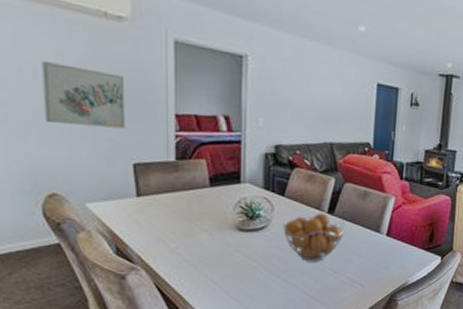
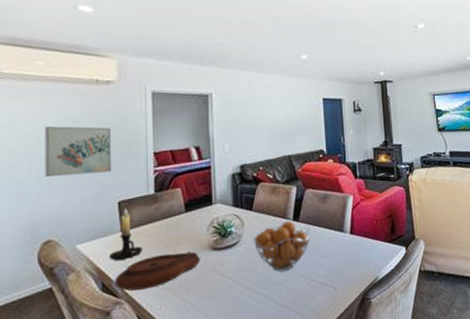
candle holder: none [123,173,160,226] -> present [109,209,142,260]
plate: none [130,226,224,259] -> present [115,251,200,291]

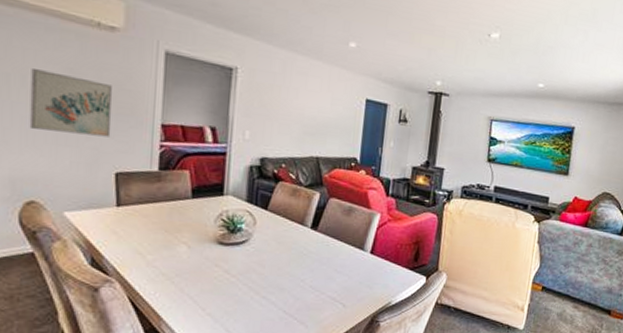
candle holder: present [109,209,142,260] -> none [100,182,139,237]
plate: present [115,251,200,291] -> none [106,238,203,272]
fruit basket: present [253,221,311,271] -> none [264,228,329,279]

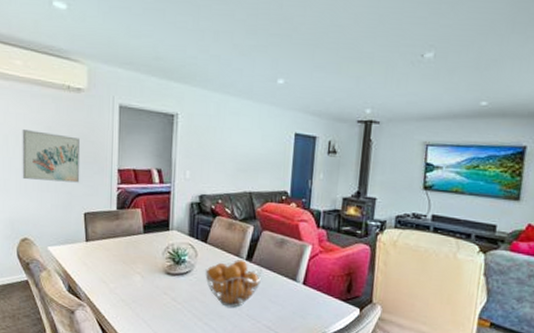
fruit basket: none [264,228,329,279] -> present [205,259,263,307]

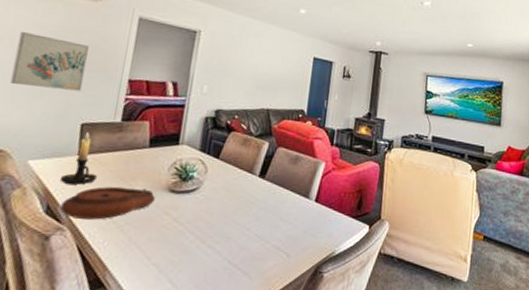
candle holder: none [74,221,103,268] -> present [60,132,97,185]
plate: none [79,269,154,298] -> present [60,186,155,220]
fruit basket: present [205,259,263,307] -> none [213,176,276,227]

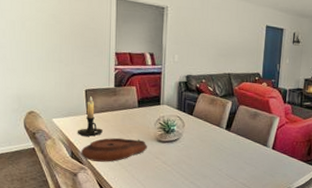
wall art: present [10,31,89,91] -> none [28,15,82,64]

